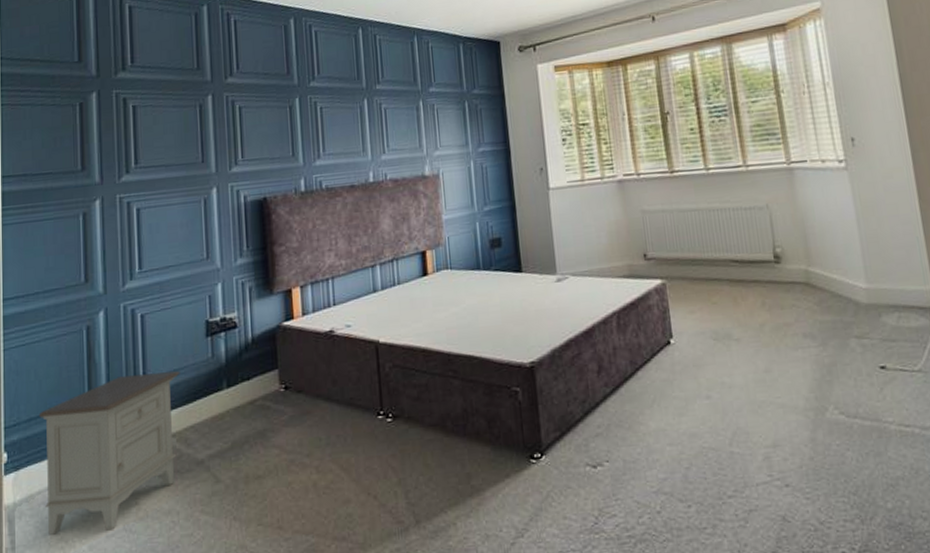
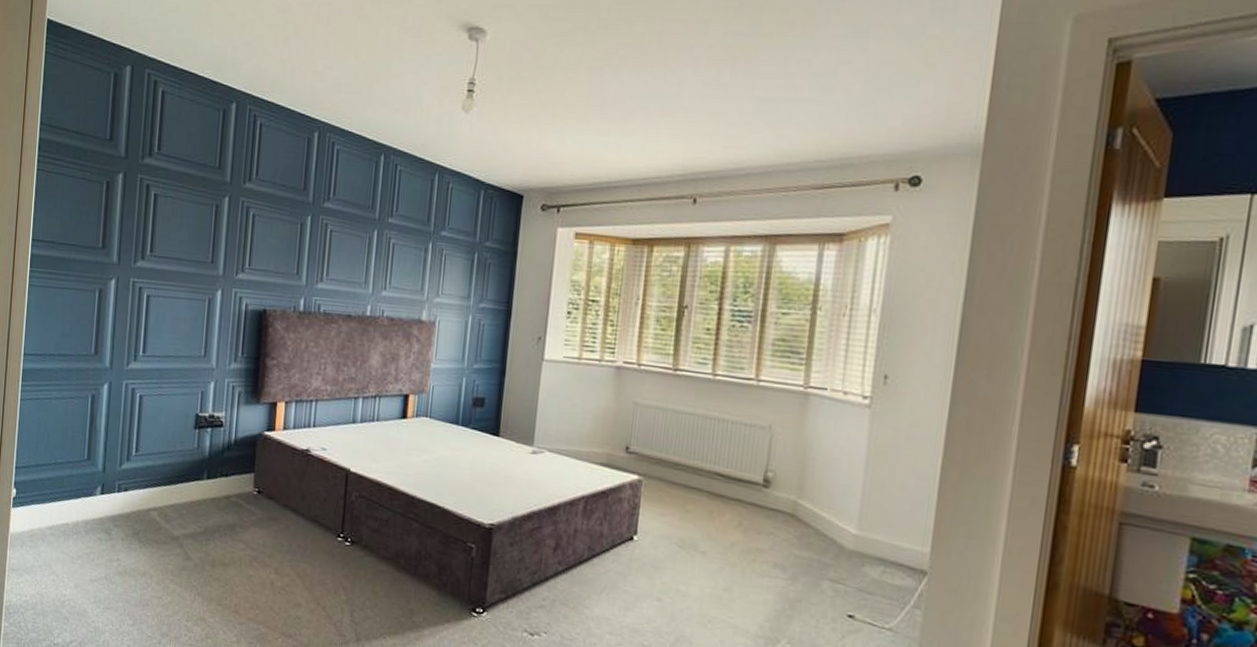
nightstand: present [38,371,180,535] -> none [43,446,168,576]

